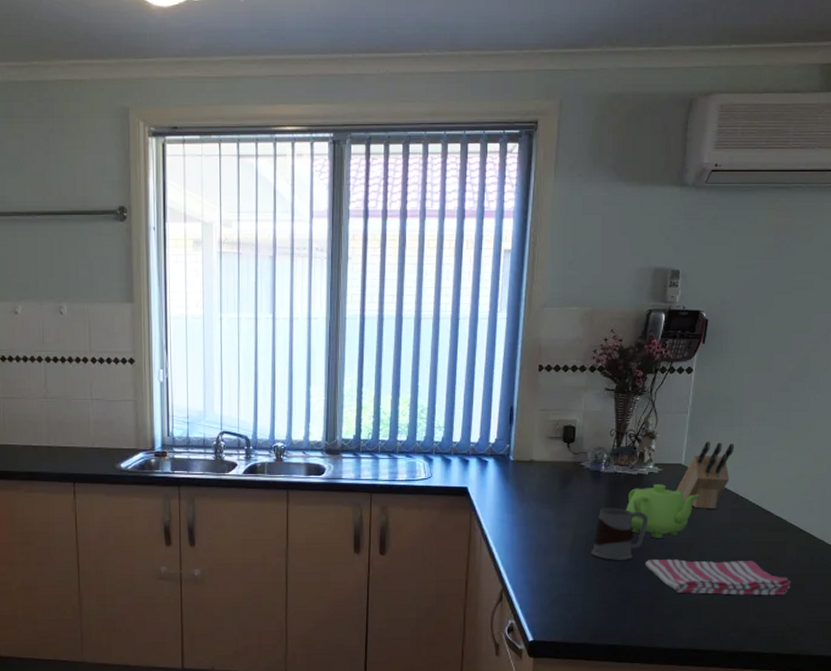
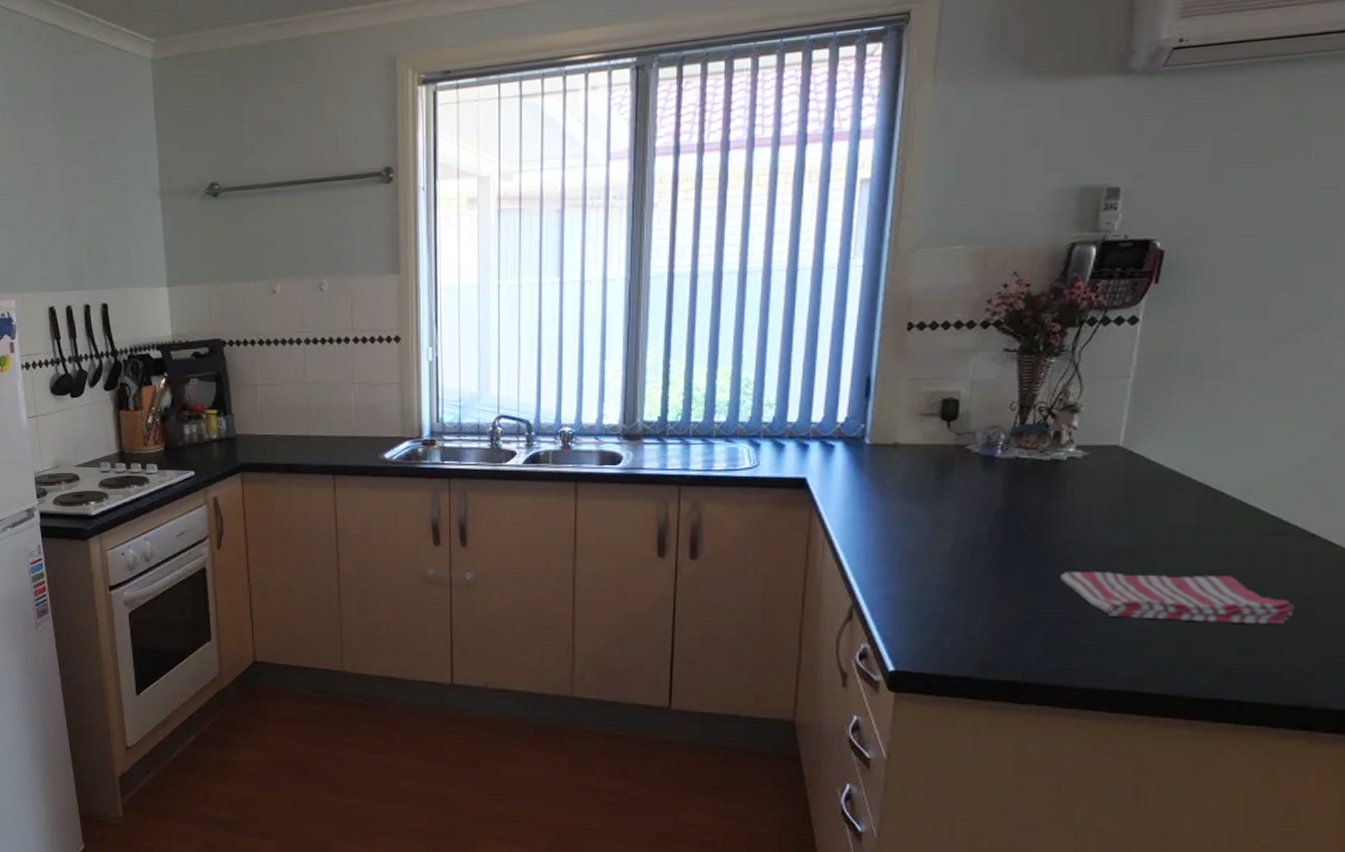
mug: present [591,508,648,560] -> none [980,503,1066,572]
teapot: present [626,484,701,538] -> none [1033,472,1149,544]
knife block: present [676,441,734,509] -> none [1110,415,1203,505]

